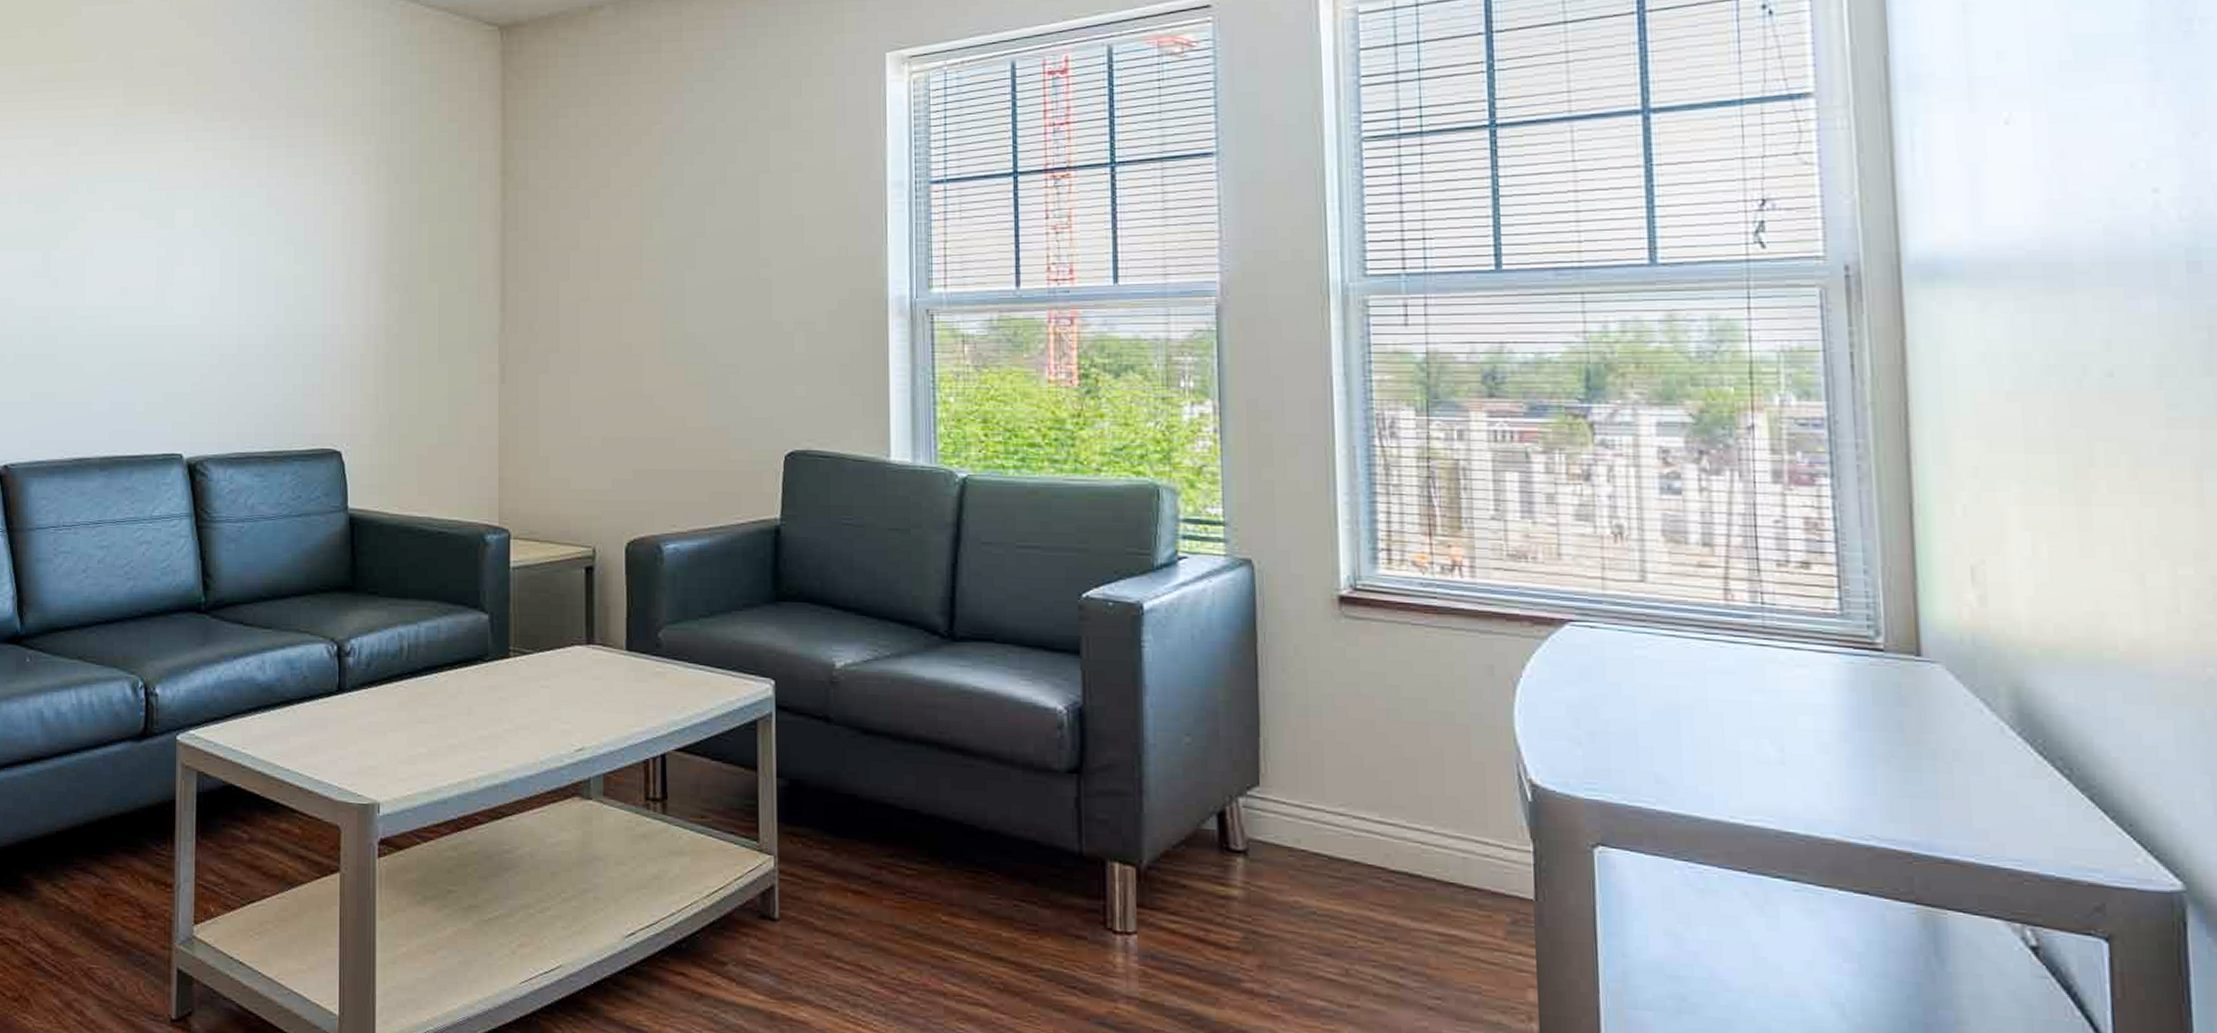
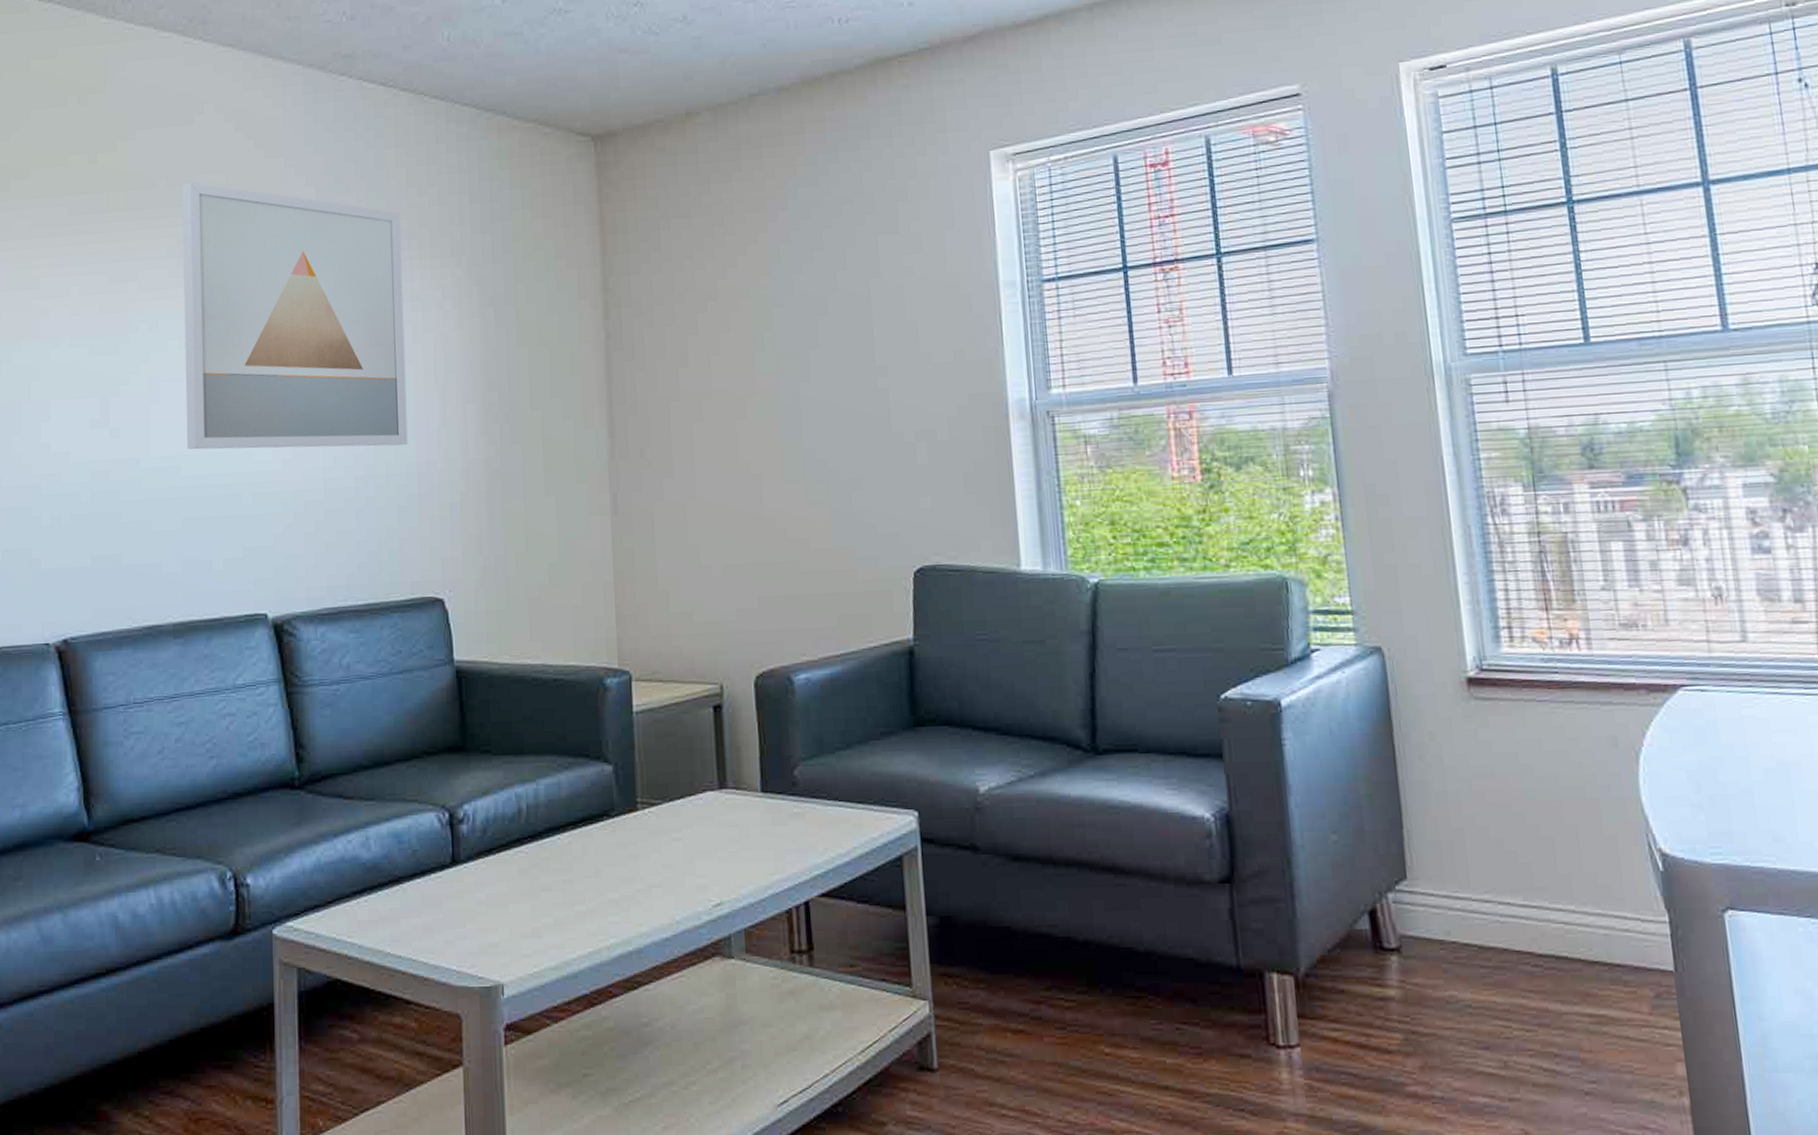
wall art: none [117,56,317,308] -> present [182,182,408,450]

